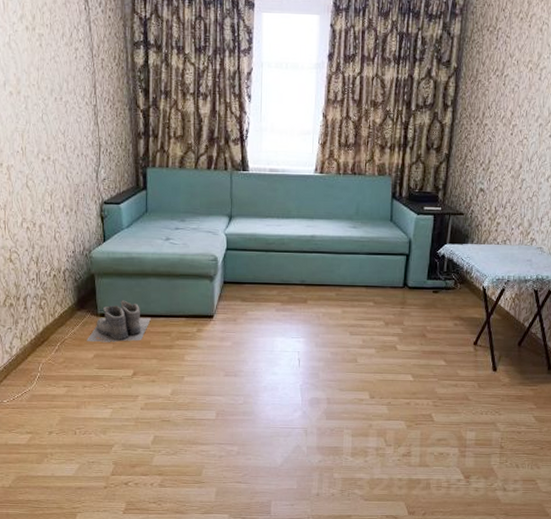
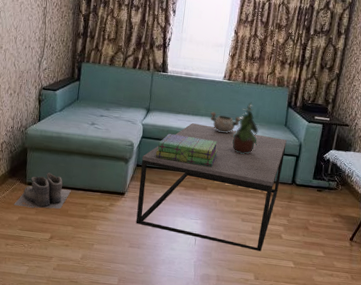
coffee table: none [229,228,394,367] -> present [136,123,287,252]
stack of books: none [244,242,316,276] -> present [155,134,218,167]
decorative bowl: none [303,212,340,236] -> present [210,111,242,133]
potted plant: none [331,196,361,258] -> present [232,102,259,154]

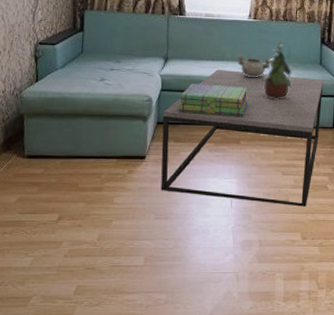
boots: present [14,172,71,210] -> none [10,141,80,186]

